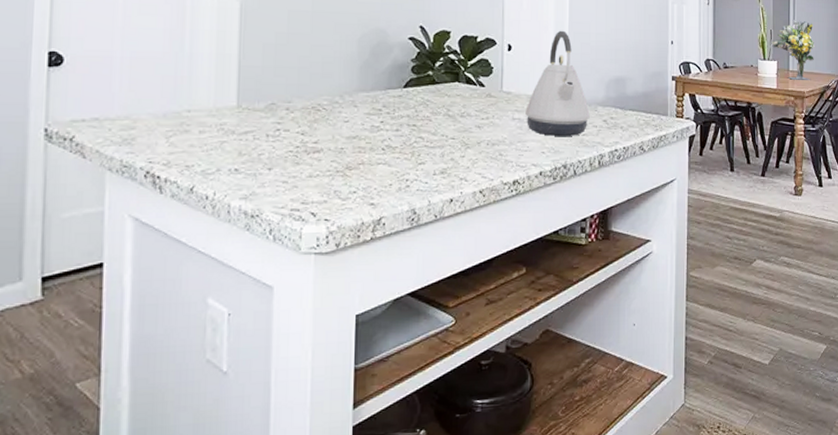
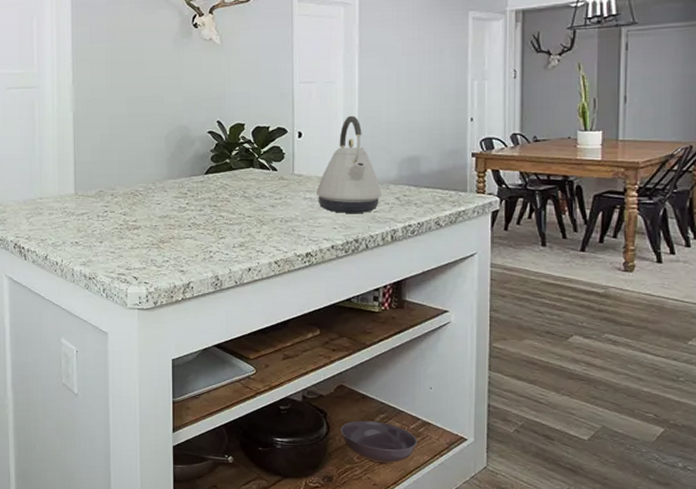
bowl: none [545,367,621,415] -> present [341,421,418,464]
bouquet: present [771,20,815,80] -> none [594,85,654,150]

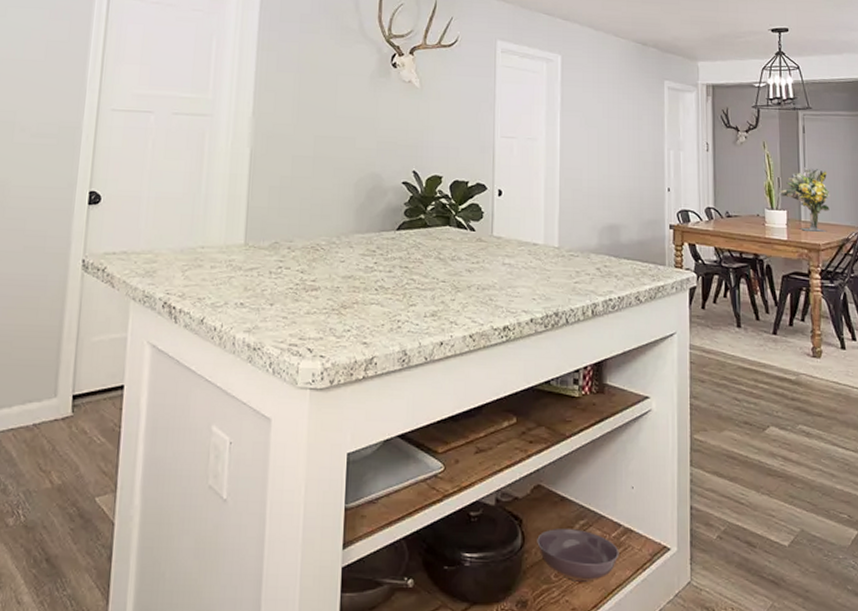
kettle: present [316,115,382,213] -> none [516,176,582,283]
bouquet: none [594,85,654,150] -> present [779,167,830,232]

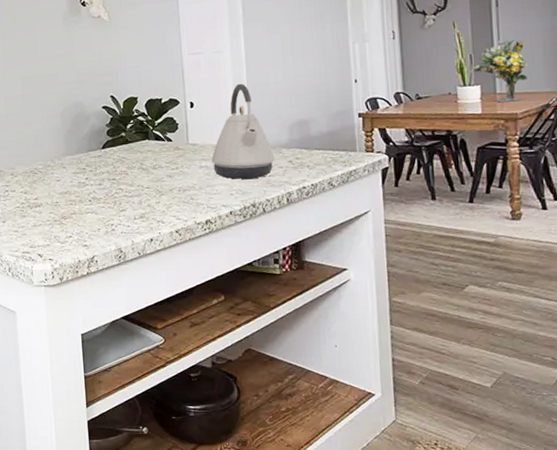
kettle: none [516,176,582,283] -> present [211,83,275,179]
bowl: present [537,529,619,582] -> none [251,383,327,424]

